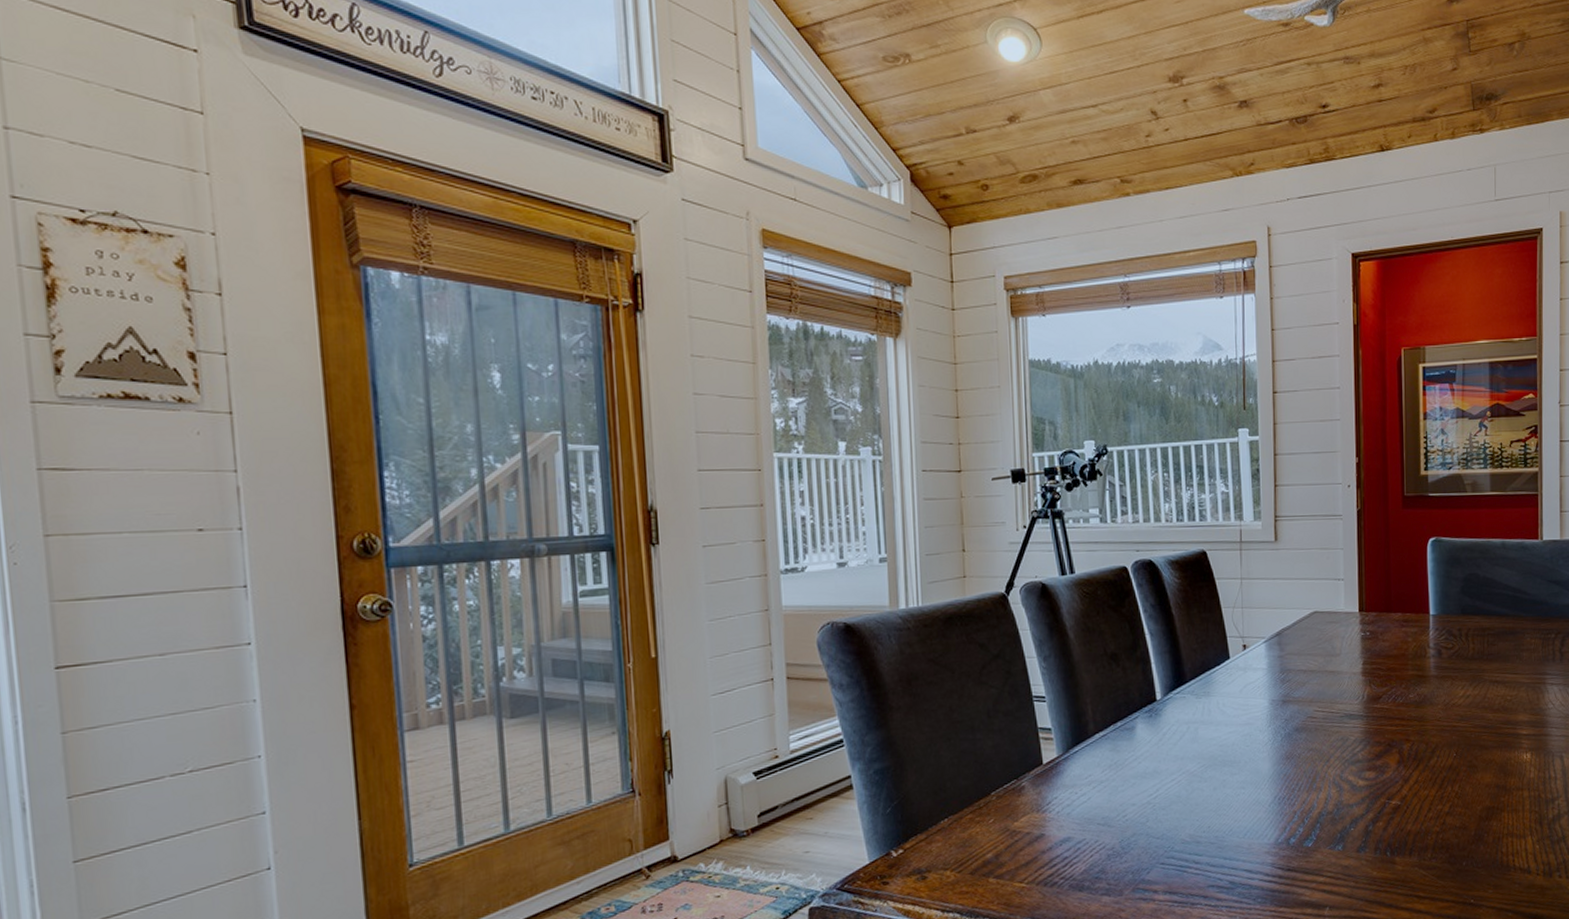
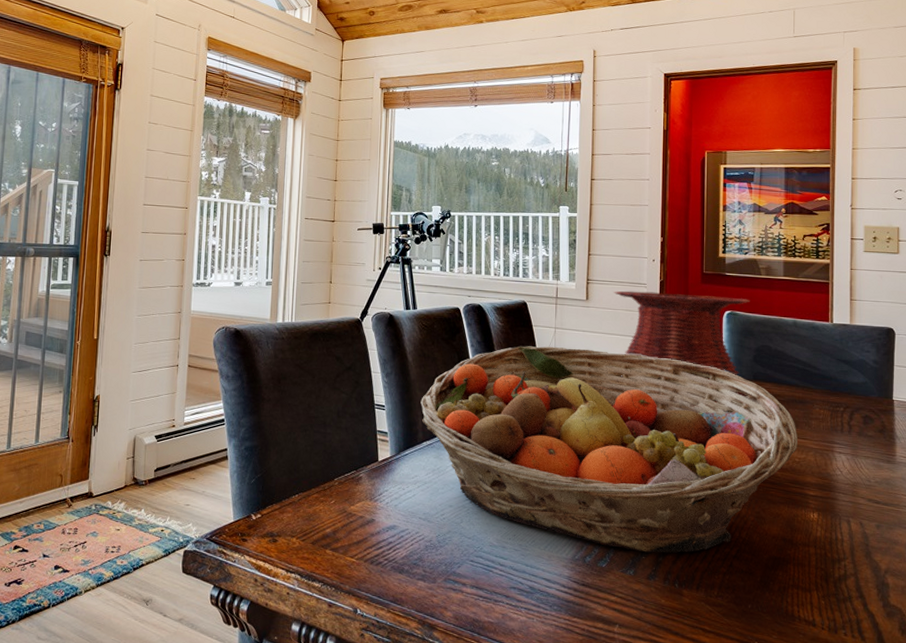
fruit basket: none [1088,599,1510,824] -> present [420,345,798,554]
vase: none [1306,521,1456,645] -> present [614,291,751,402]

